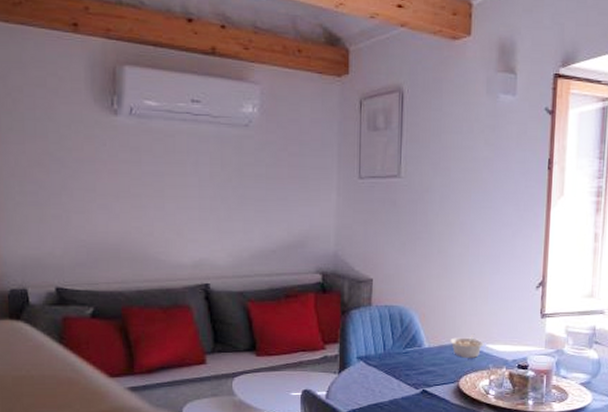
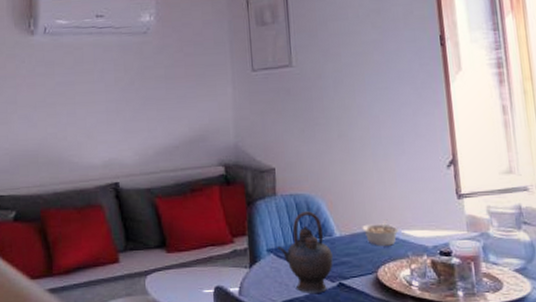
teapot: none [367,323,420,398] -> present [277,211,333,293]

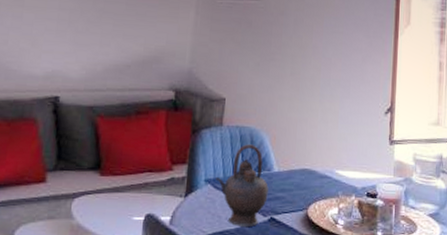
legume: present [362,219,399,246] -> none [300,158,333,184]

